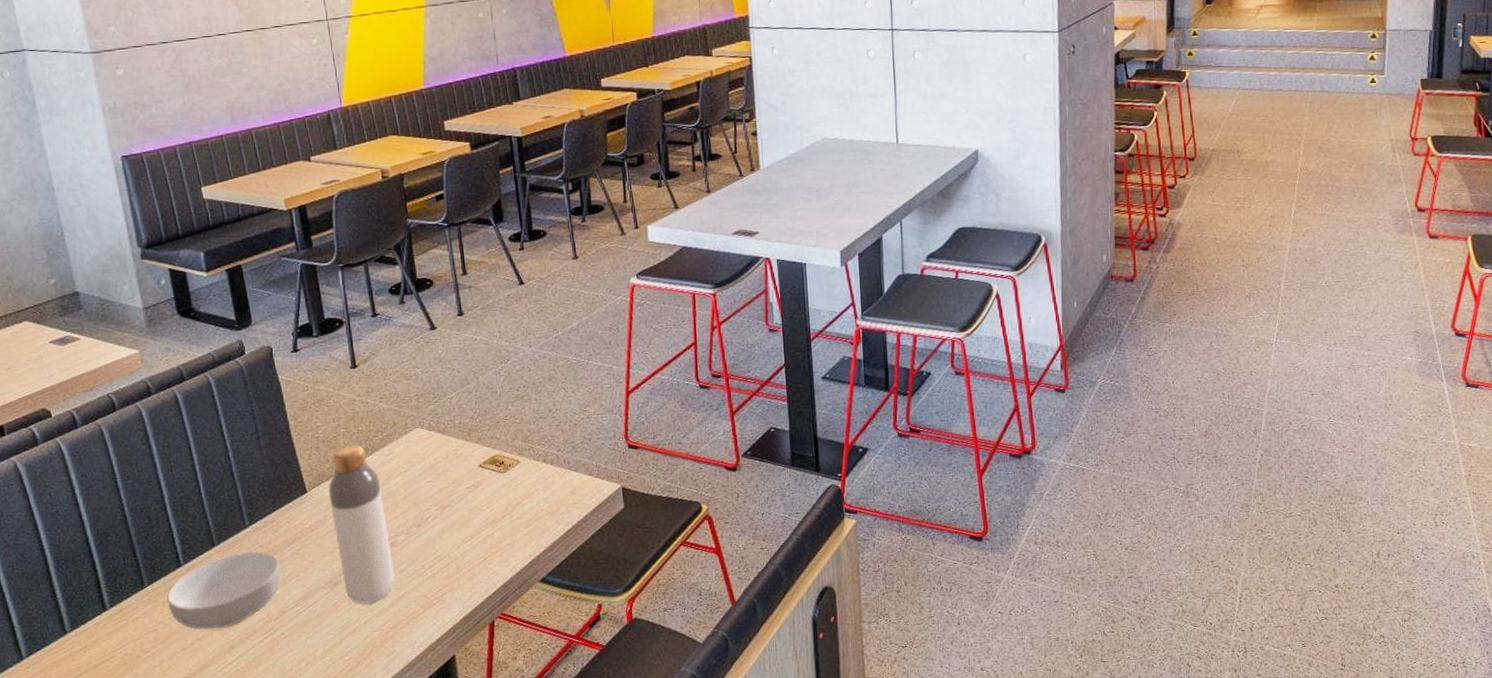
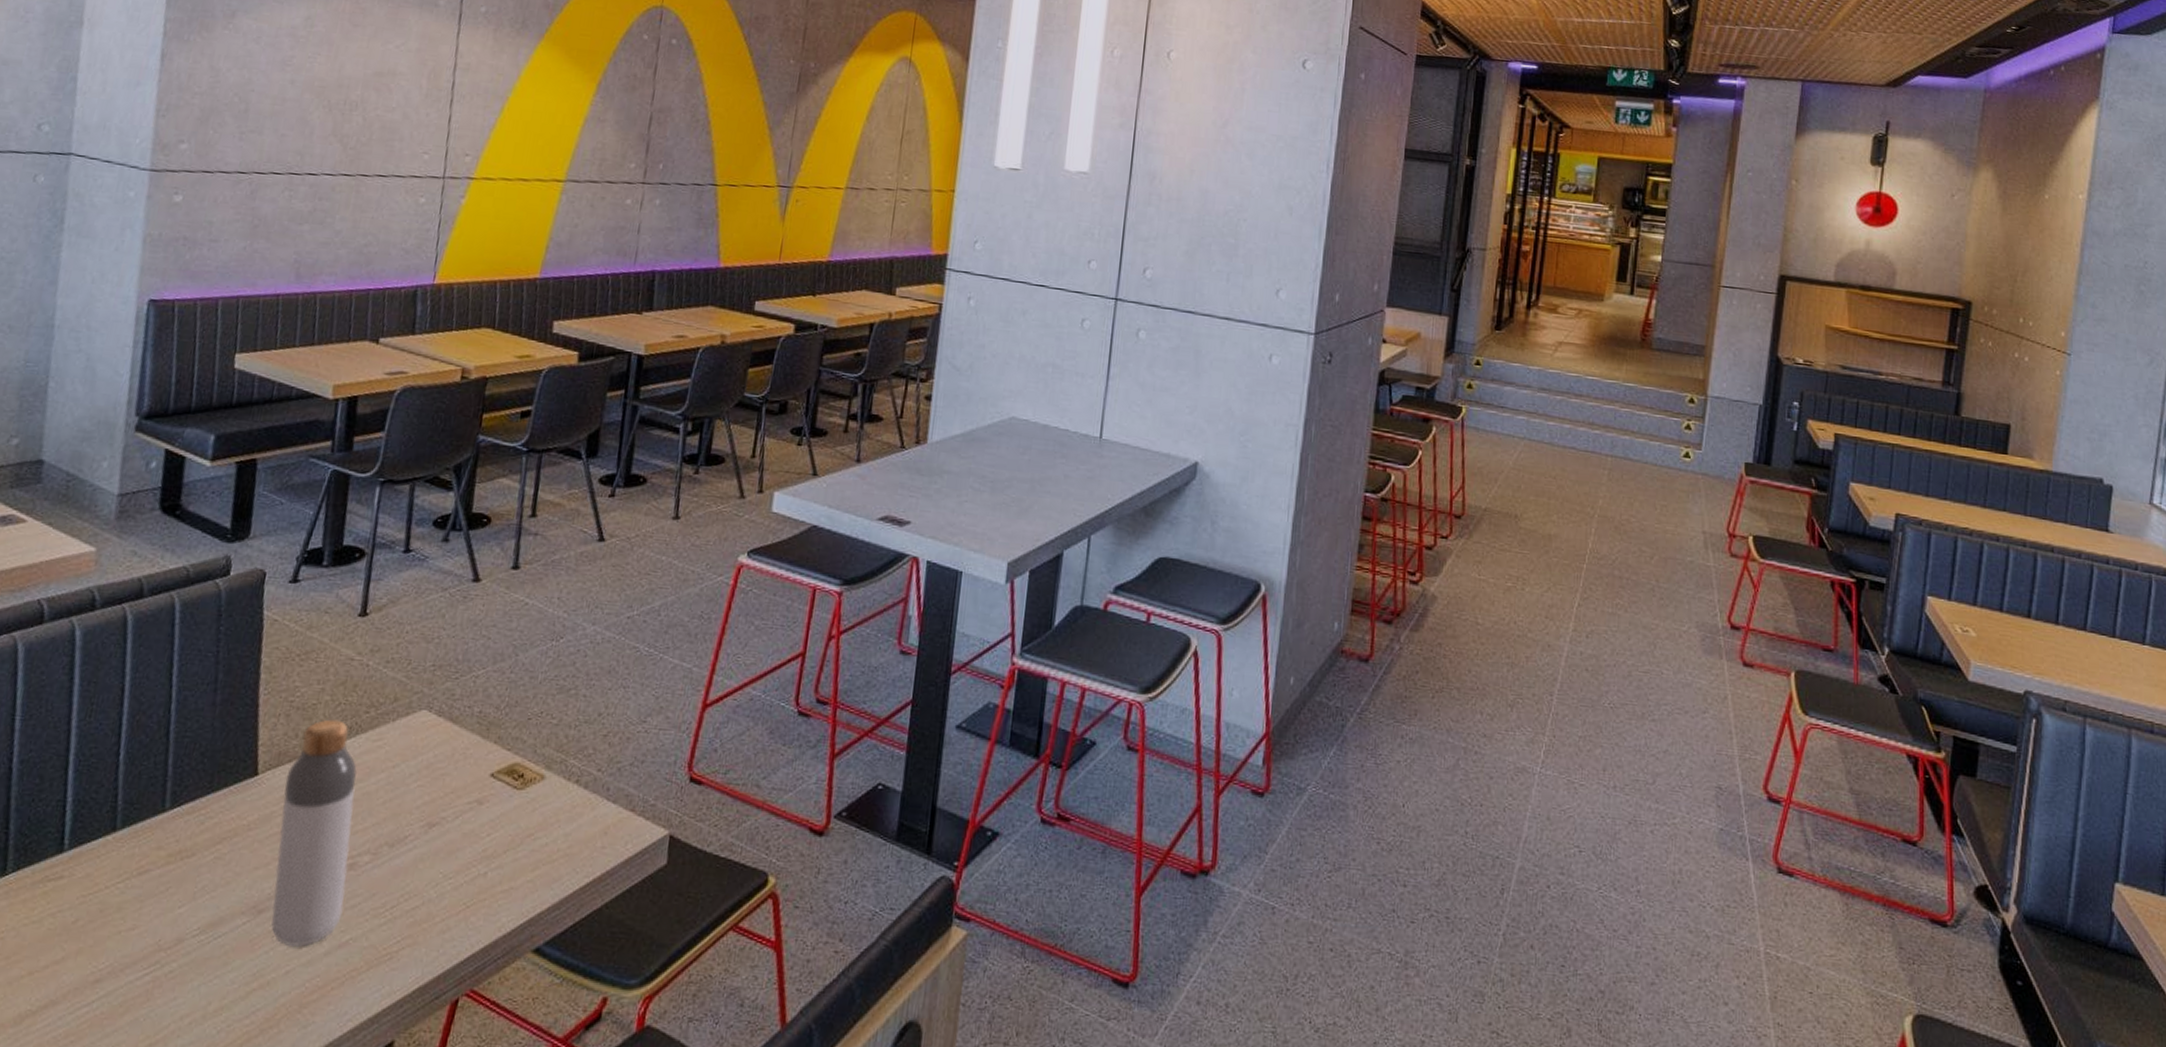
cereal bowl: present [167,551,282,630] -> none [28,844,196,951]

